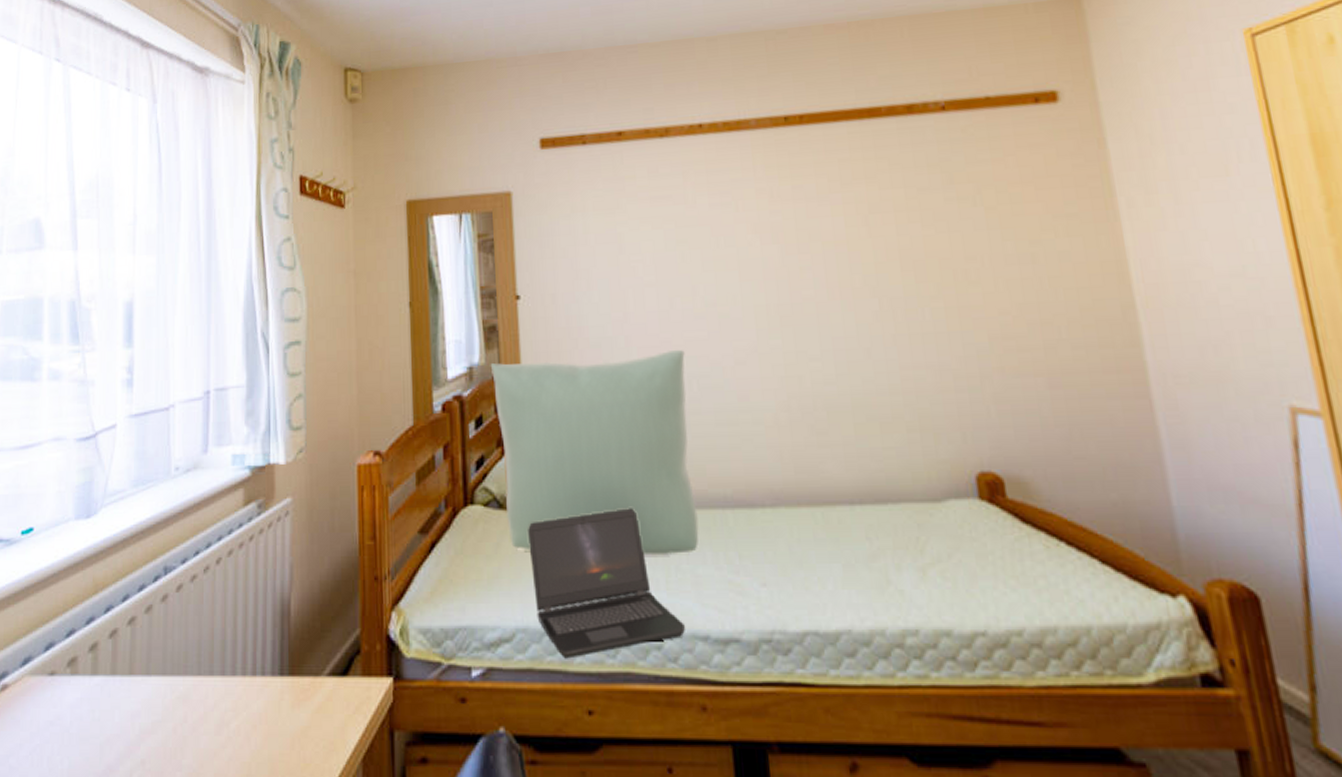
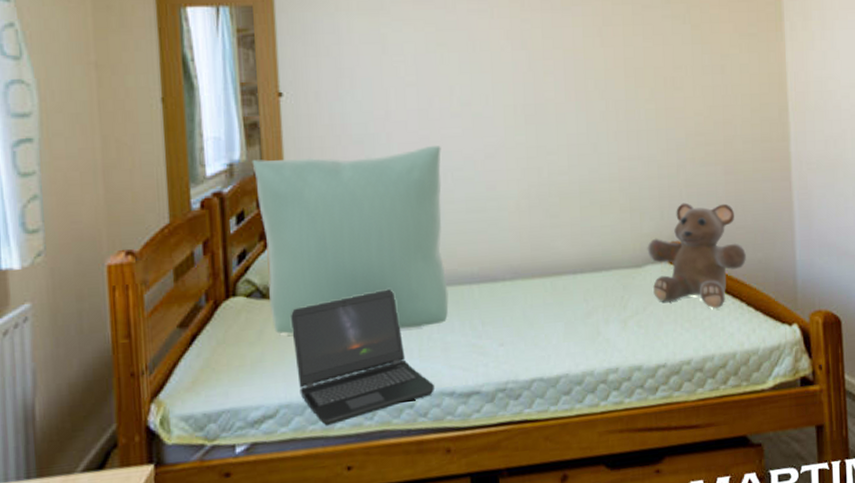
teddy bear: none [946,422,1093,563] -> present [647,202,746,309]

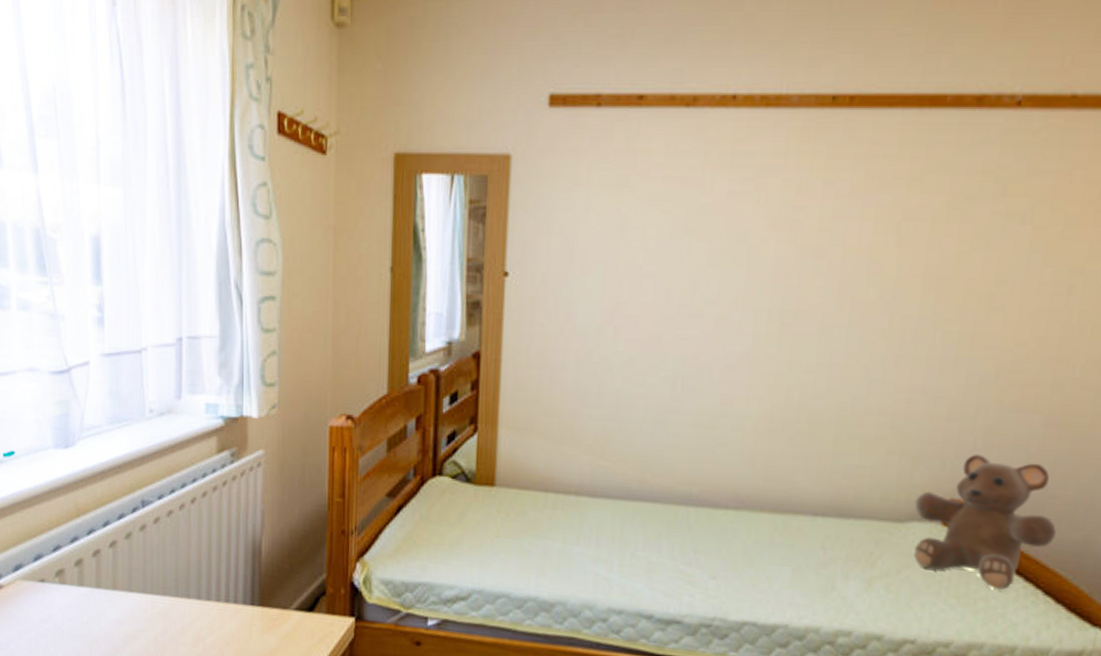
pillow: present [251,146,449,335] -> none [470,341,674,542]
laptop computer: present [290,289,434,426] -> none [491,495,631,621]

